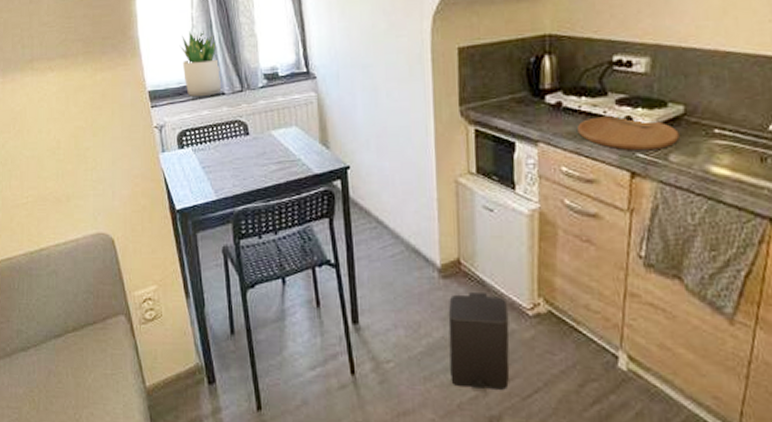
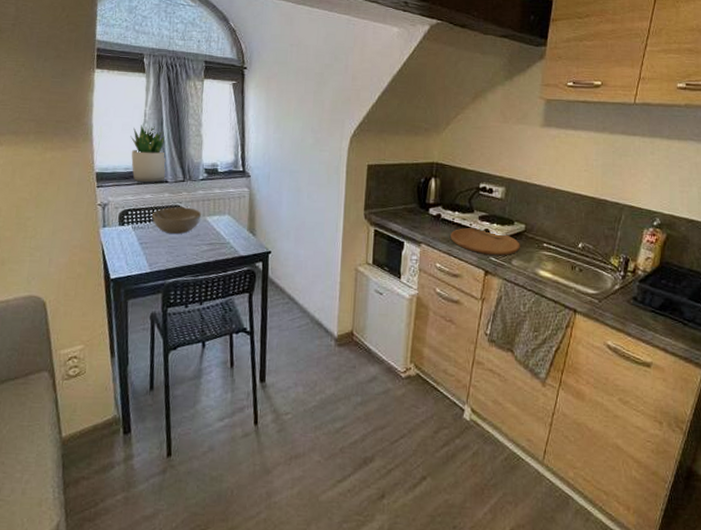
bowl: none [212,121,265,155] -> present [152,207,201,235]
pedal bin: present [448,291,510,392] -> none [336,357,387,438]

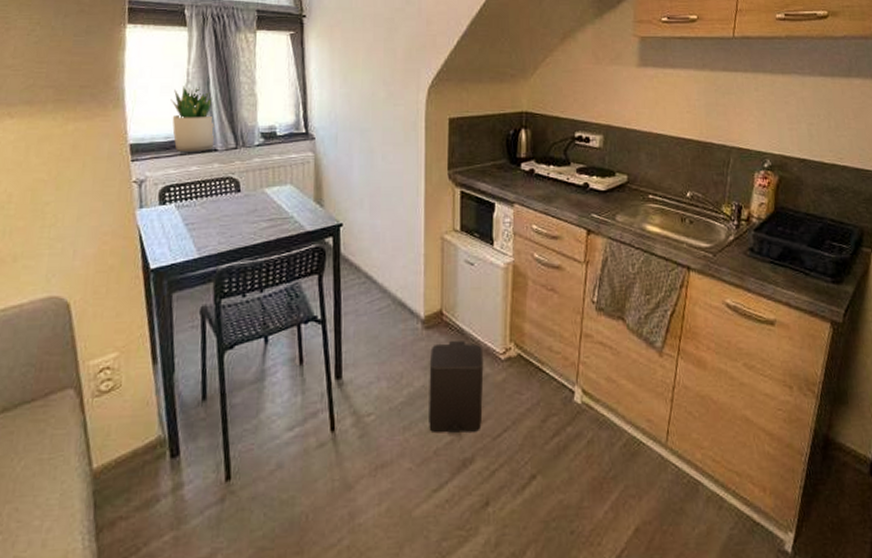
bowl: present [152,207,201,235] -> none [199,178,258,212]
pedal bin: none [336,357,387,438] -> present [429,340,484,436]
cutting board: present [451,228,520,256] -> none [546,182,624,212]

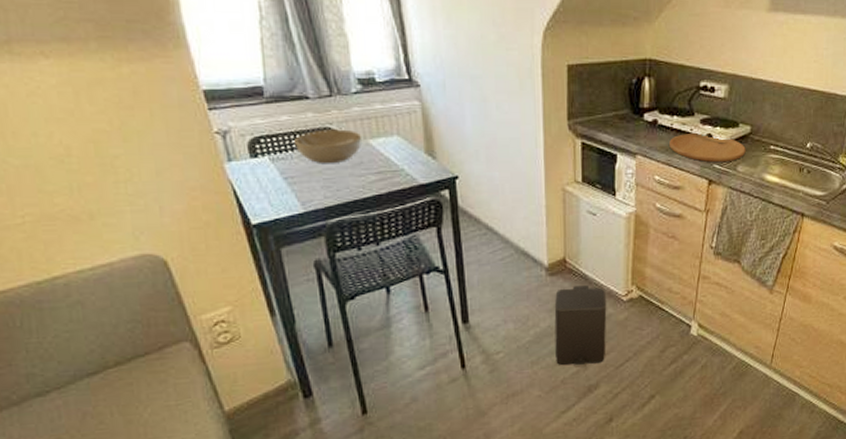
planter: present [170,85,215,153] -> none [244,22,305,100]
bowl: none [199,178,258,212] -> present [295,129,361,164]
cutting board: none [546,182,624,212] -> present [669,133,746,163]

